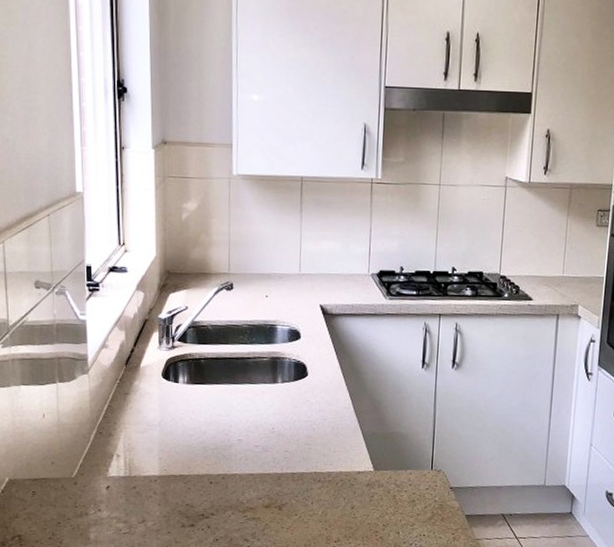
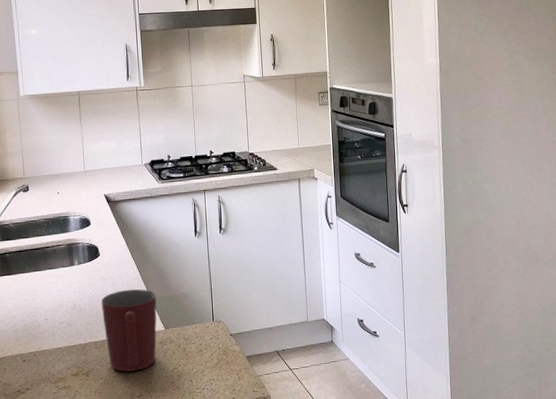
mug: none [304,419,368,513] -> present [101,289,157,372]

